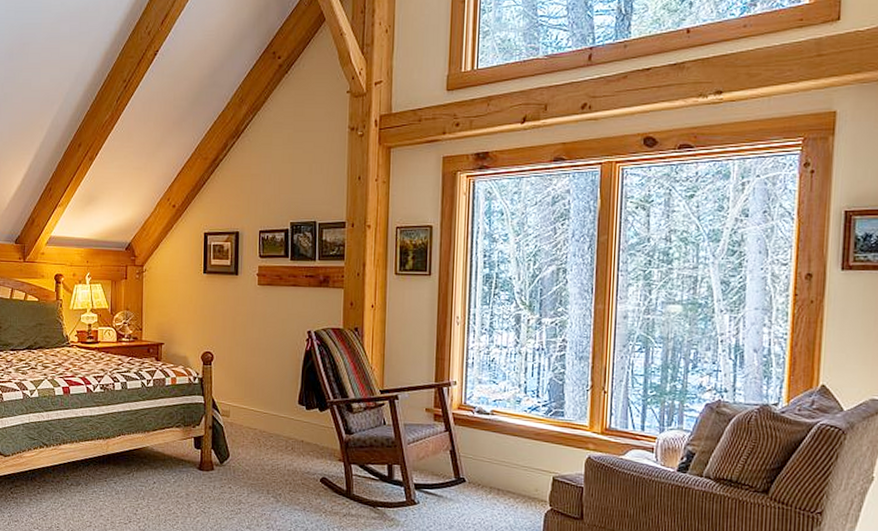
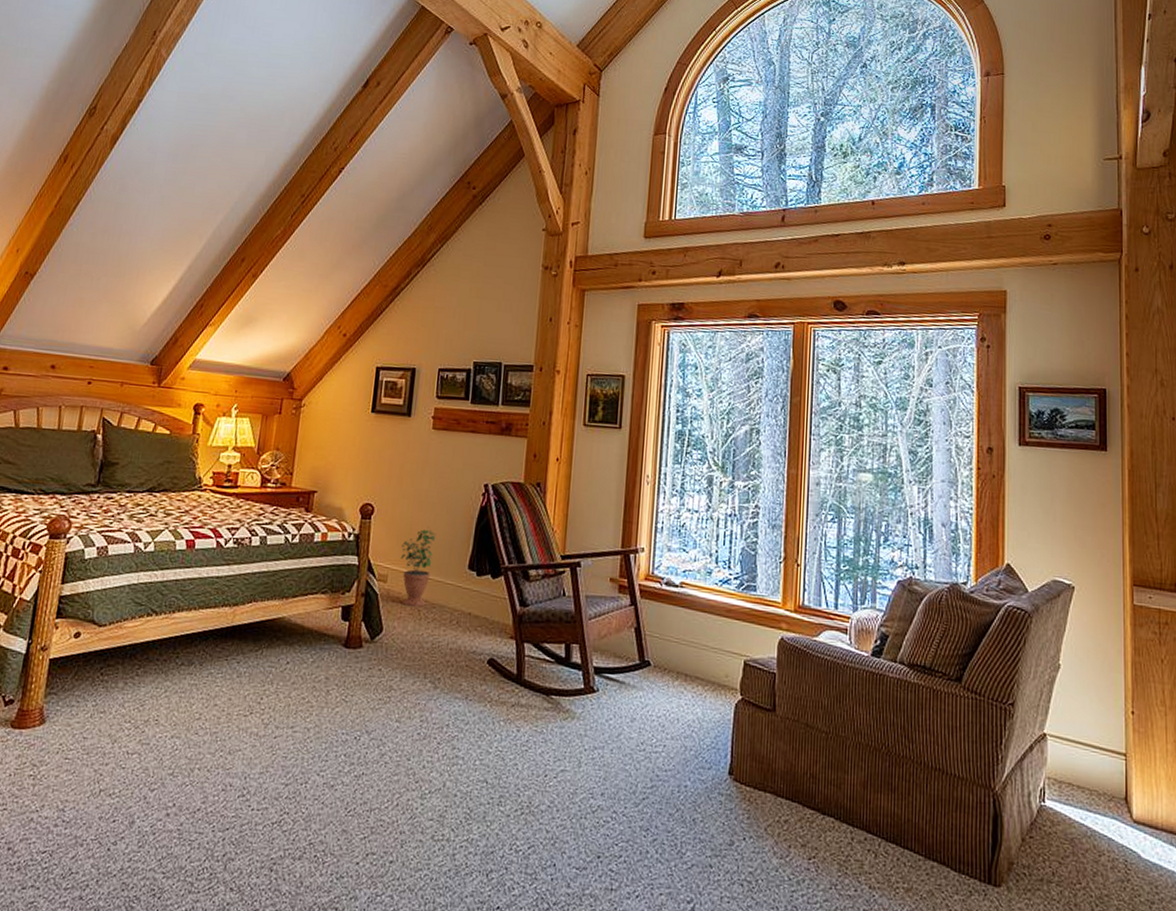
potted plant: none [239,369,269,437] -> present [400,526,437,608]

